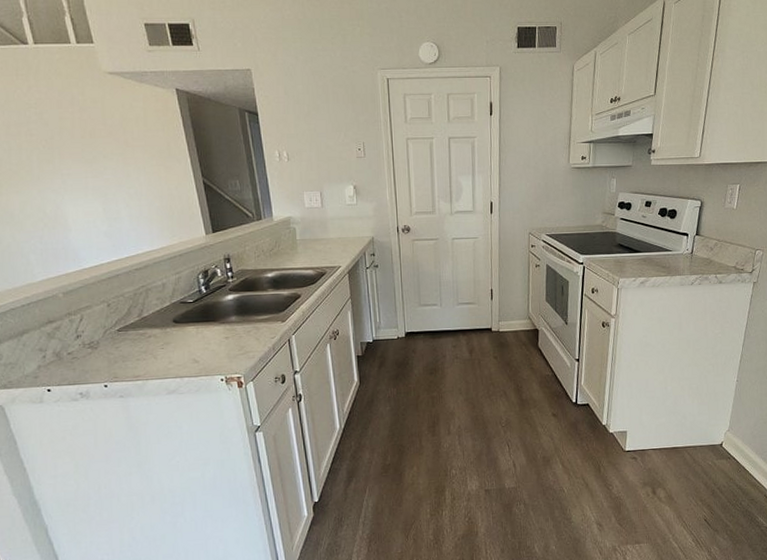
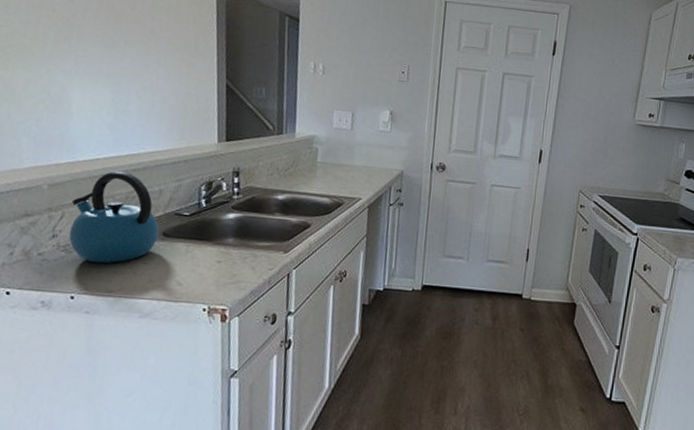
kettle: none [87,272,169,354] -> present [69,171,159,264]

